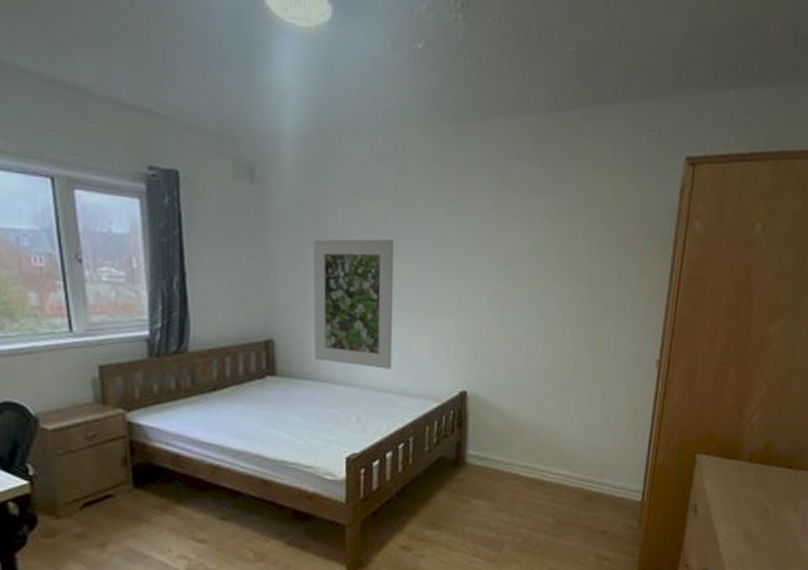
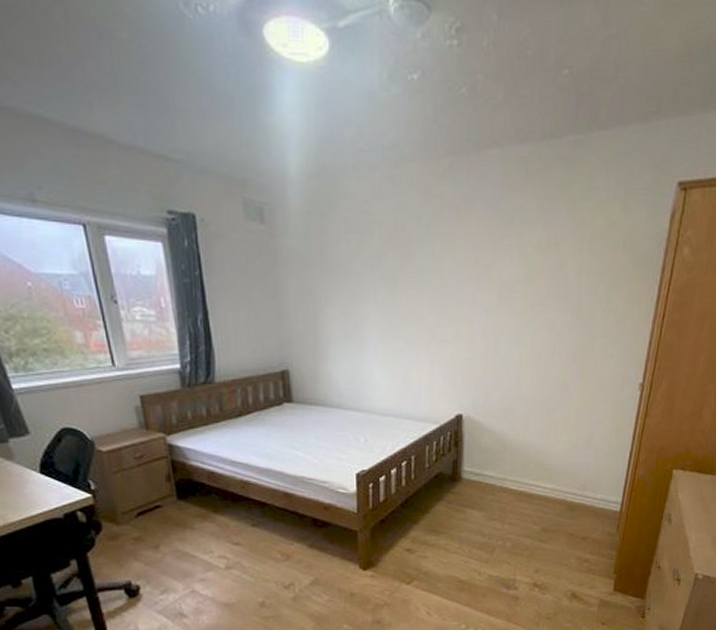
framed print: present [312,238,394,369] -> none [319,274,395,395]

